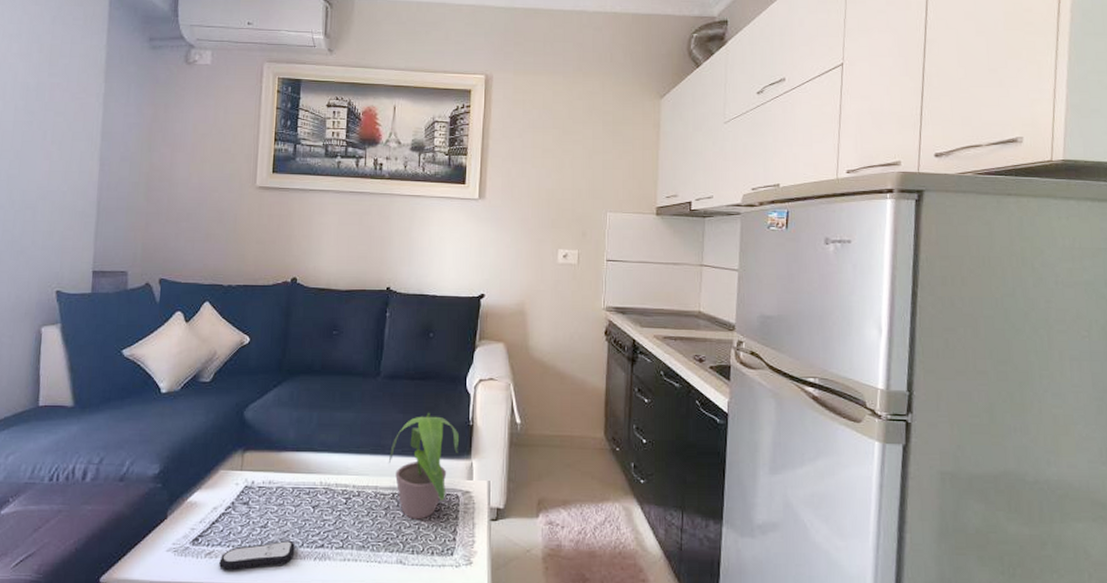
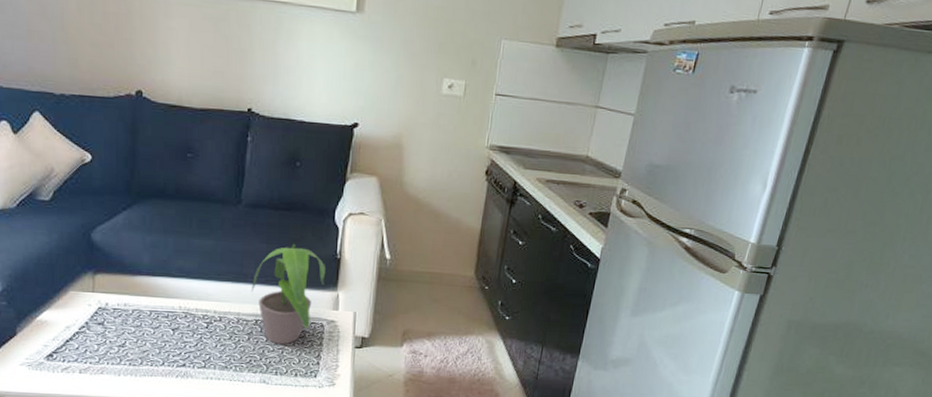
remote control: present [219,540,295,571] -> none [77,359,156,385]

